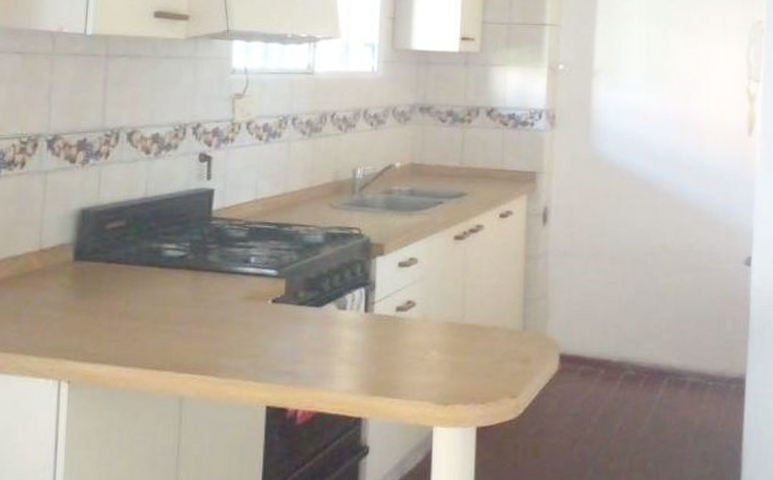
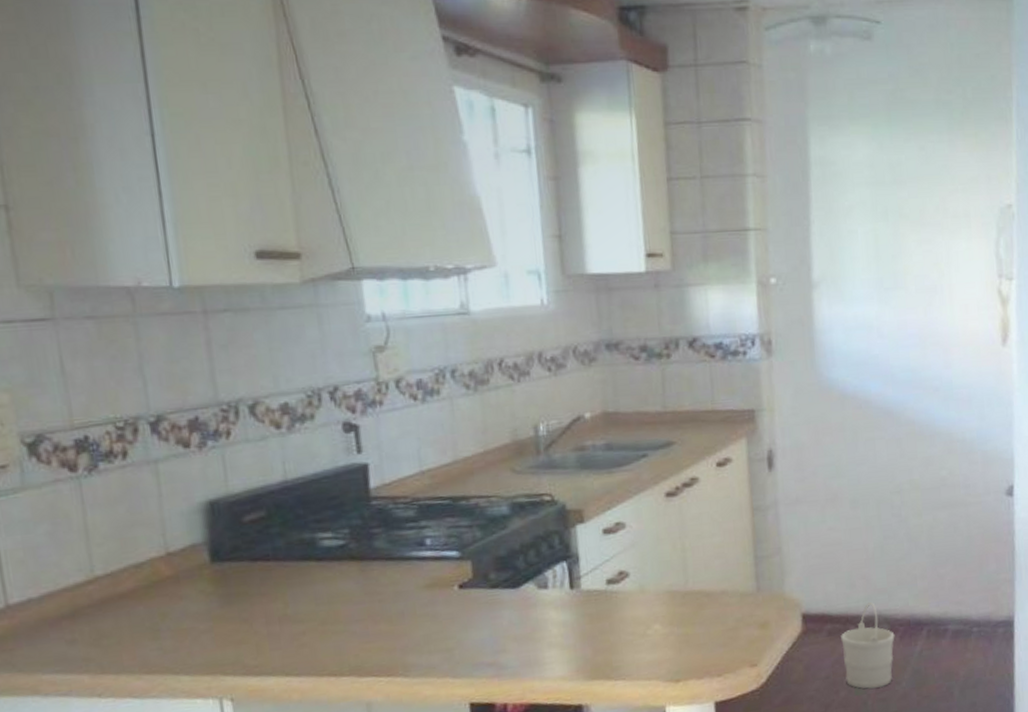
bucket: none [592,349,639,430] -> present [841,602,895,689]

